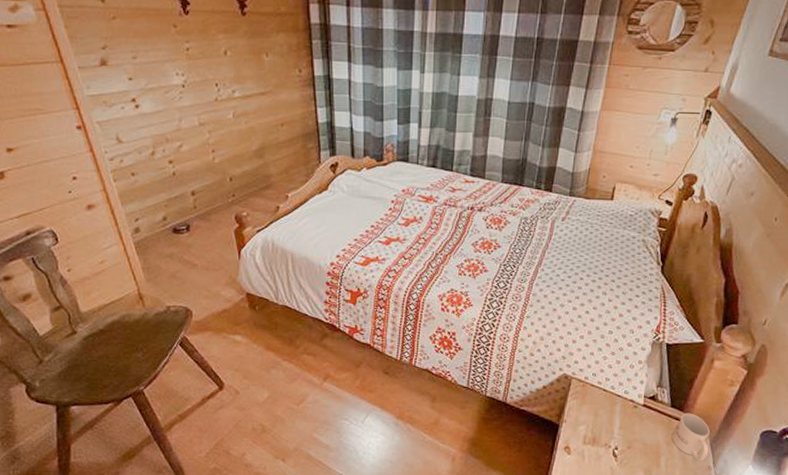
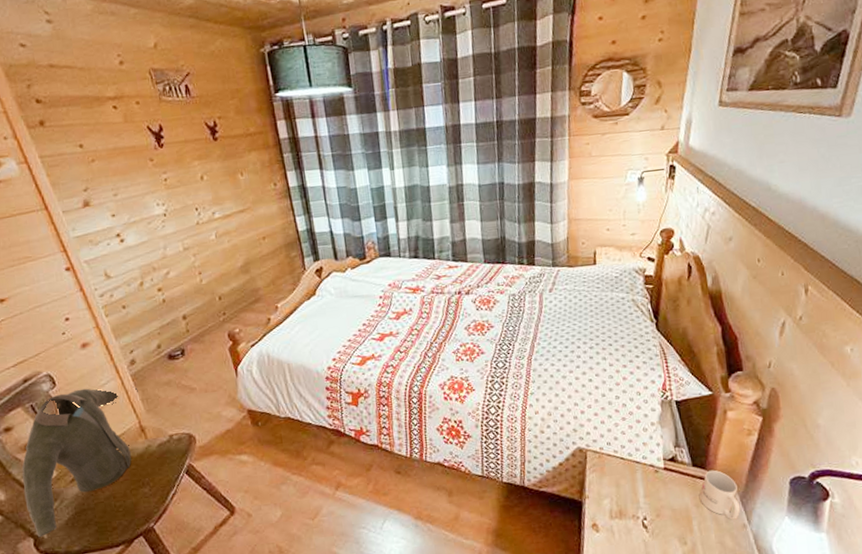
jacket: none [19,249,140,385] -> present [22,386,138,538]

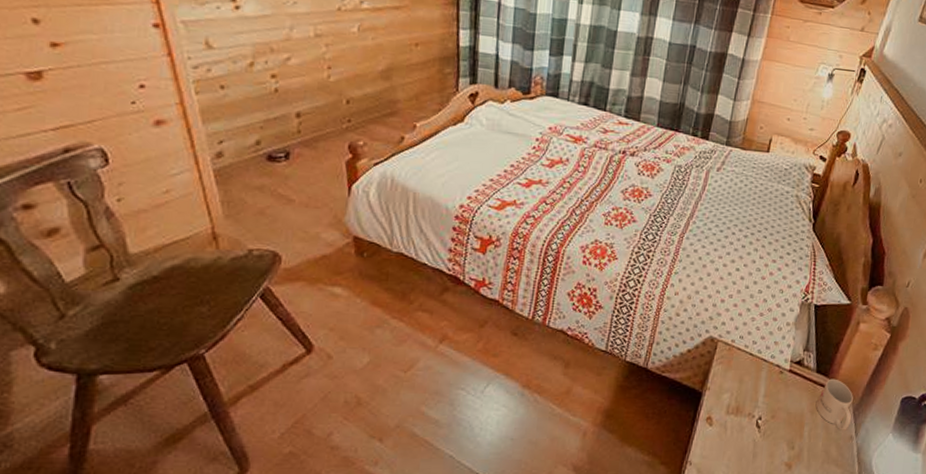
jacket: present [22,386,138,538] -> none [33,175,219,347]

